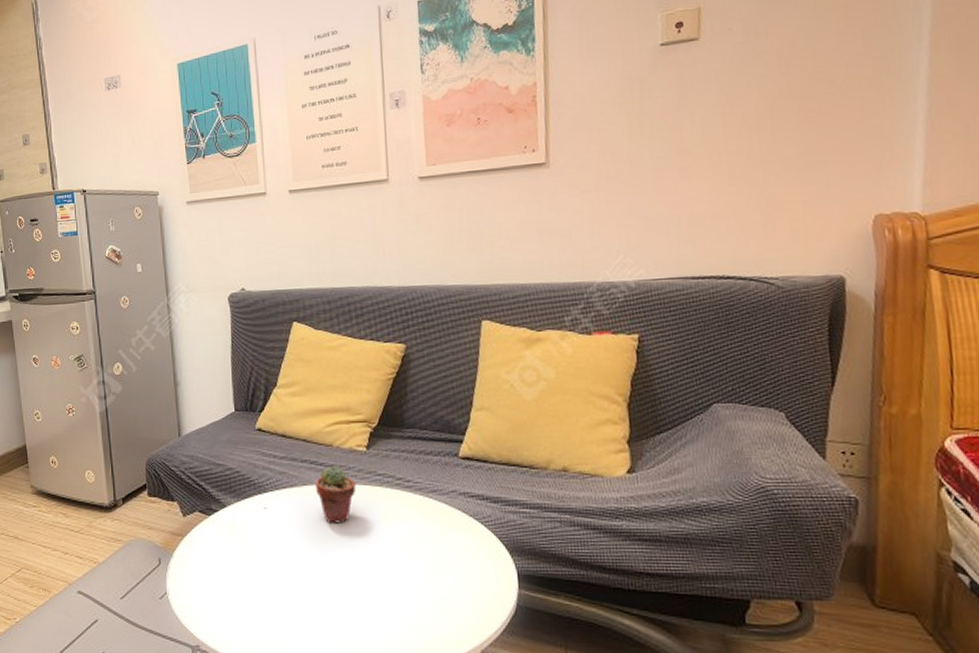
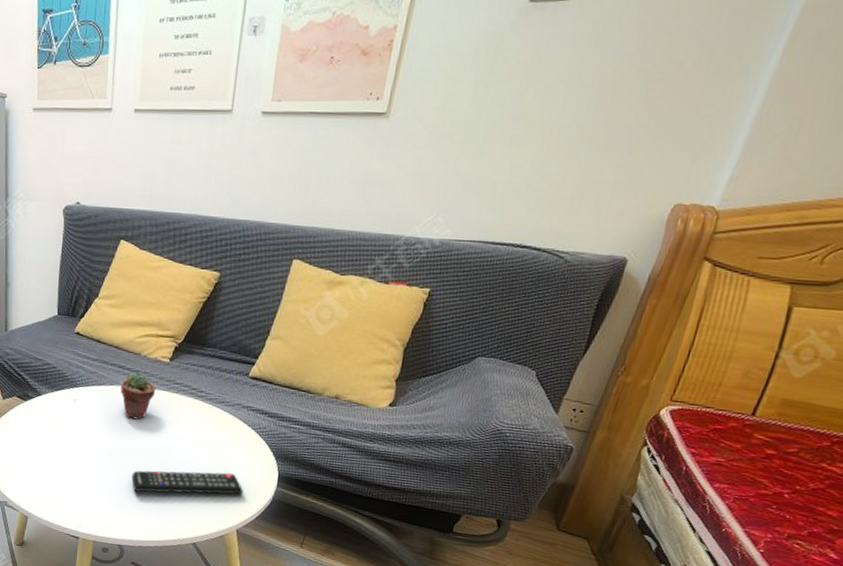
remote control: none [344,578,481,615] -> present [131,470,244,495]

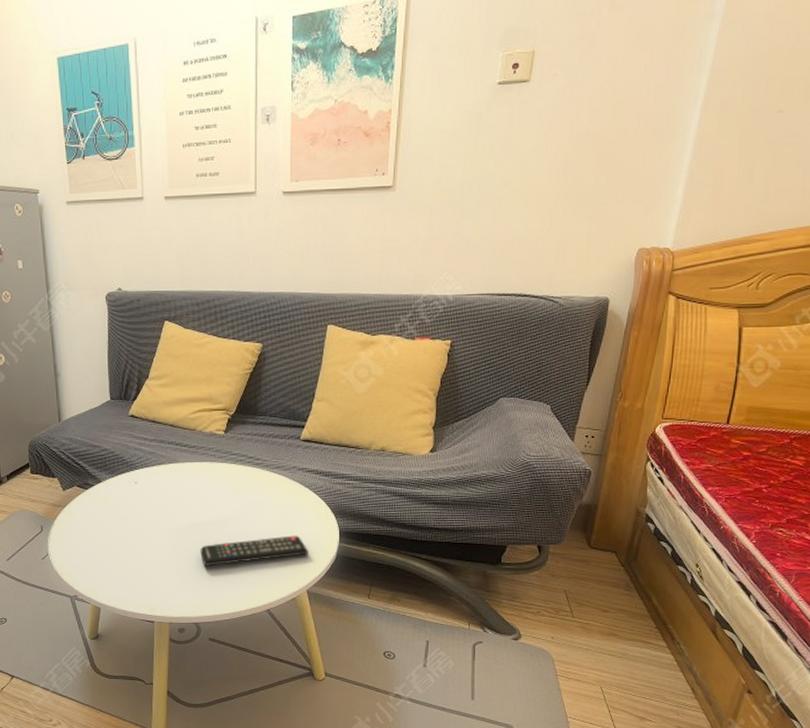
potted succulent: present [121,371,156,420] -> none [180,446,215,494]

